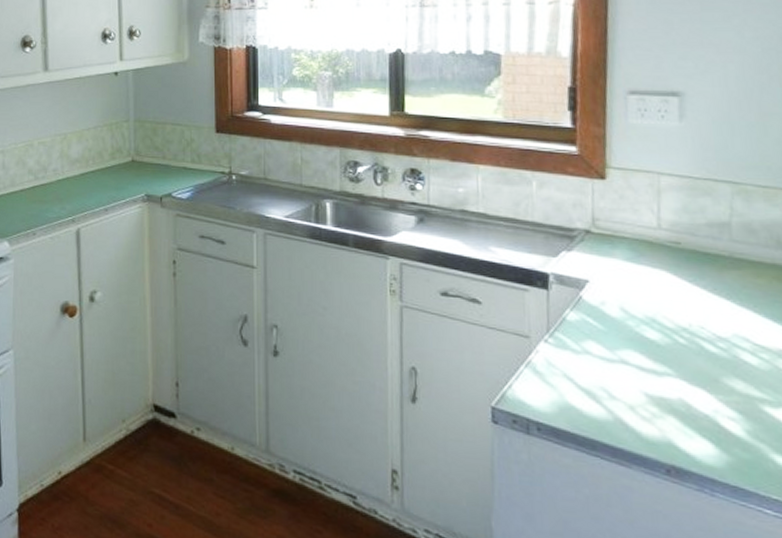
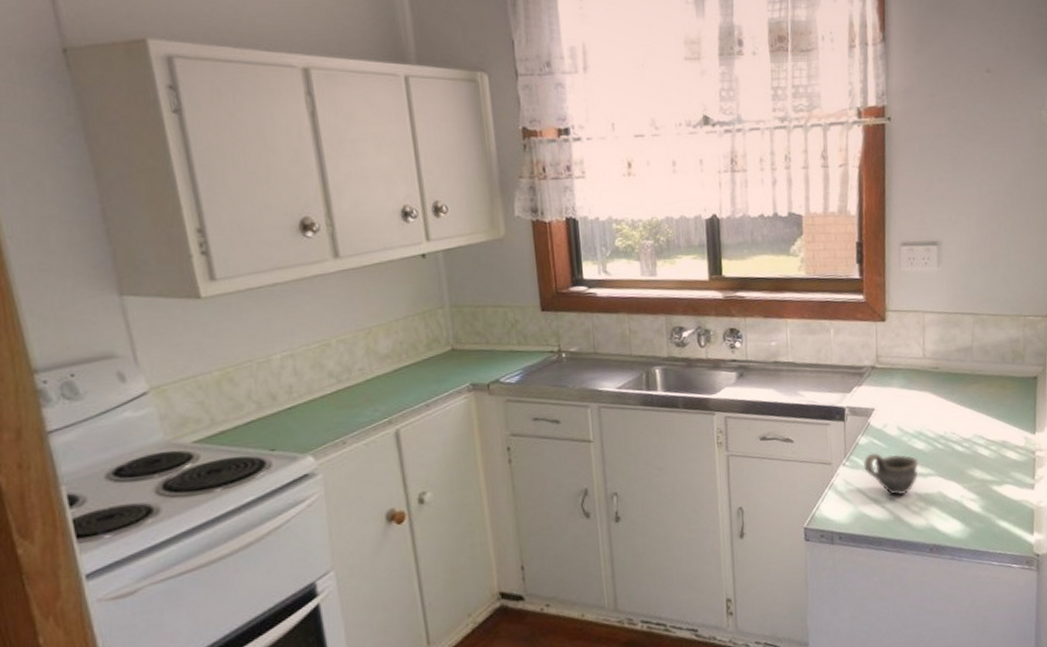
cup: none [571,333,651,393] -> present [863,452,919,496]

